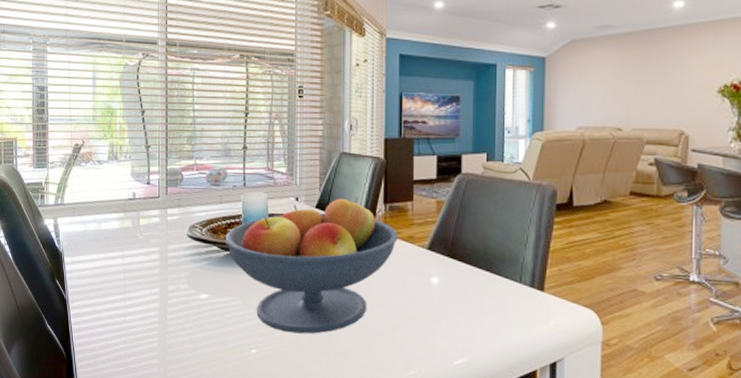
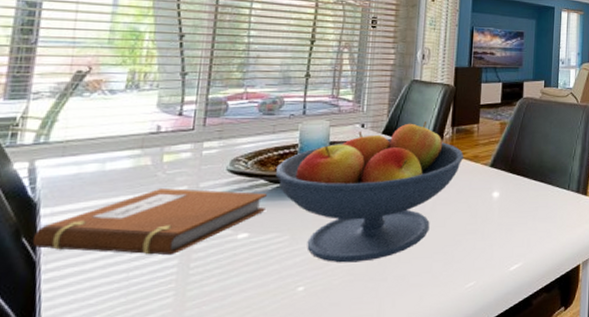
notebook: none [62,248,220,307] -> present [32,188,267,256]

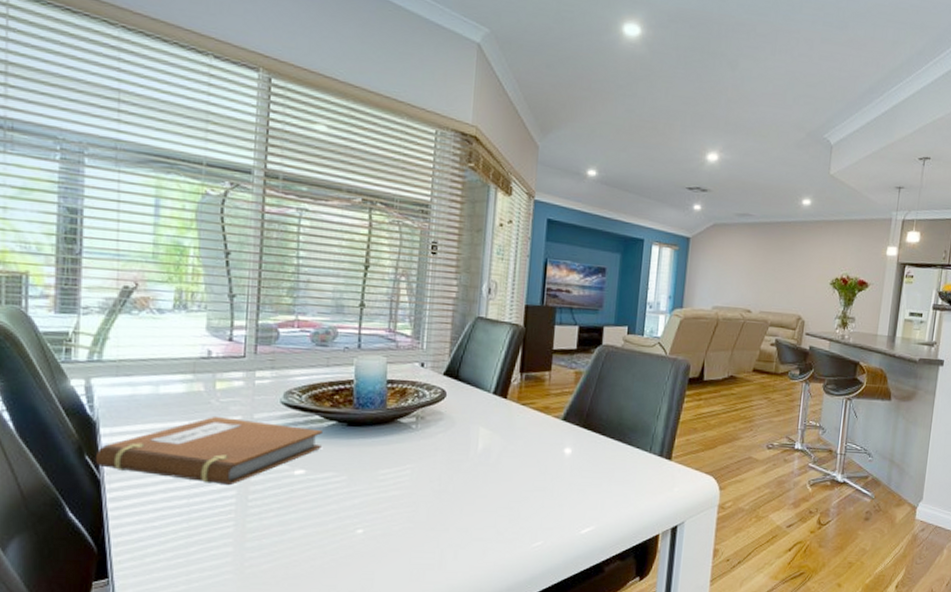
fruit bowl: present [276,122,464,263] -> none [331,365,534,510]

